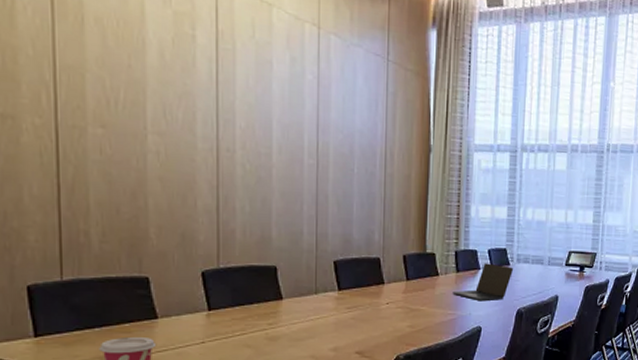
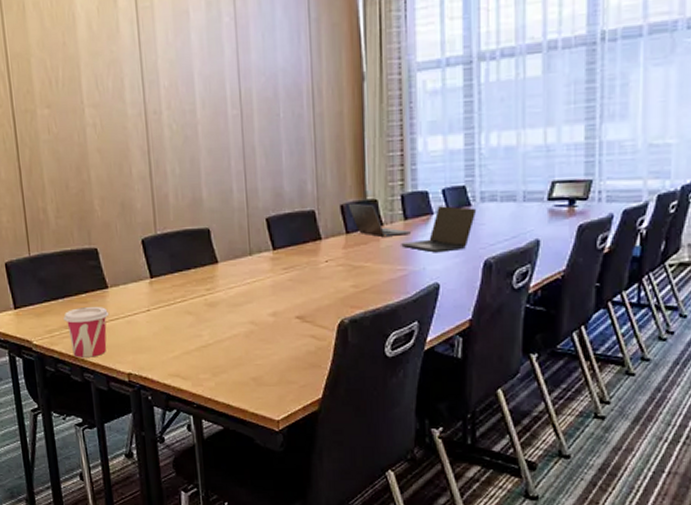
laptop: none [409,254,461,285] -> present [348,203,411,237]

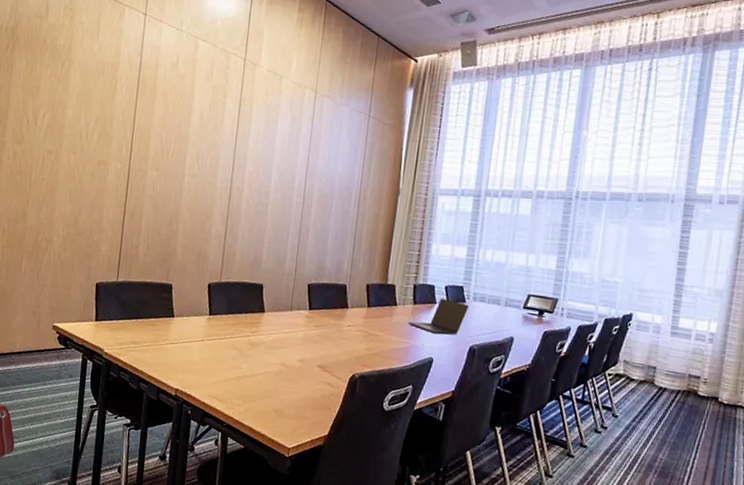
cup: present [63,306,110,358] -> none [133,328,171,371]
laptop: present [348,203,411,237] -> none [372,284,417,316]

